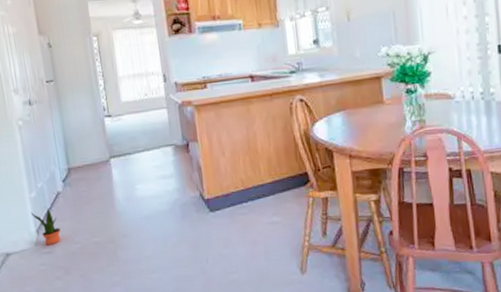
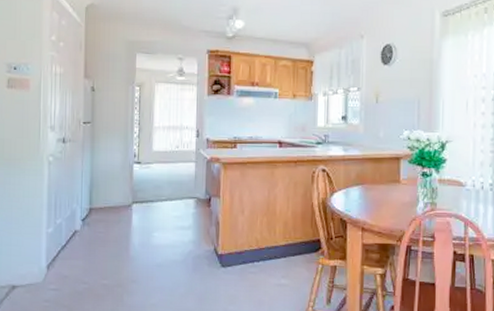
potted plant: present [31,209,61,246] -> none [45,246,71,283]

